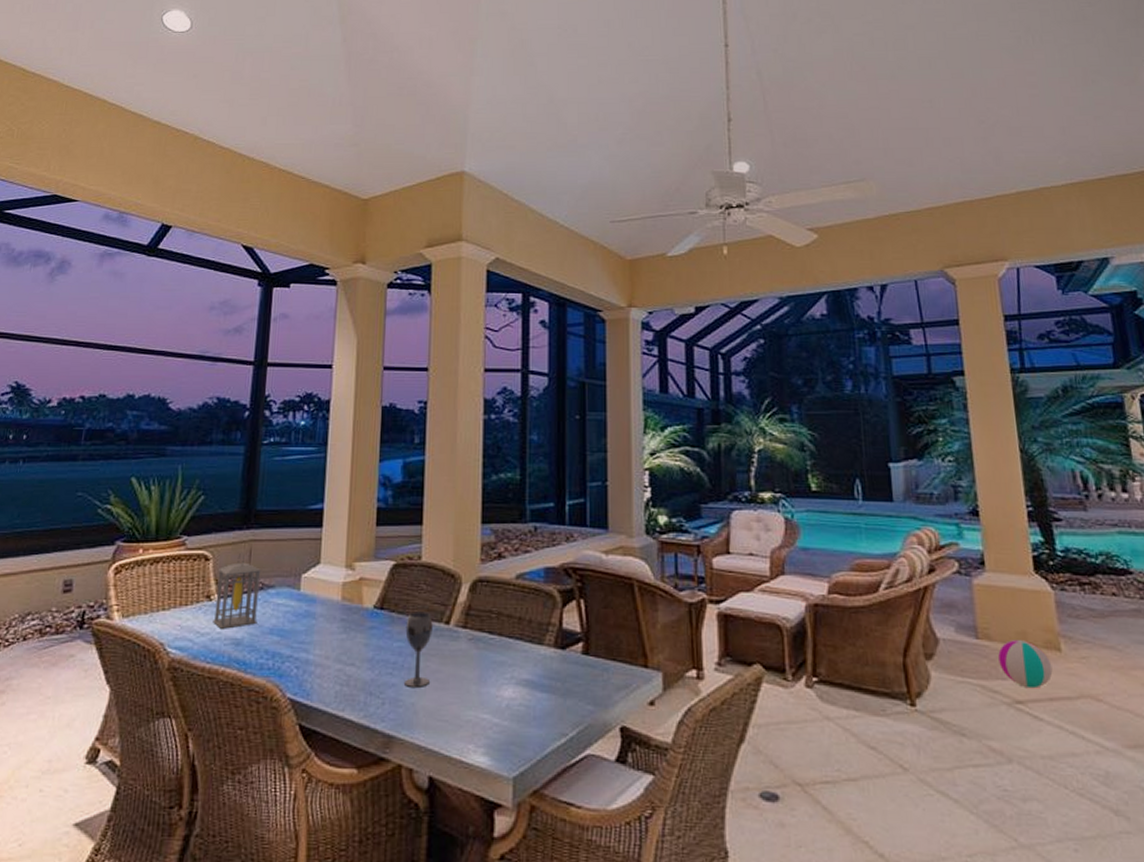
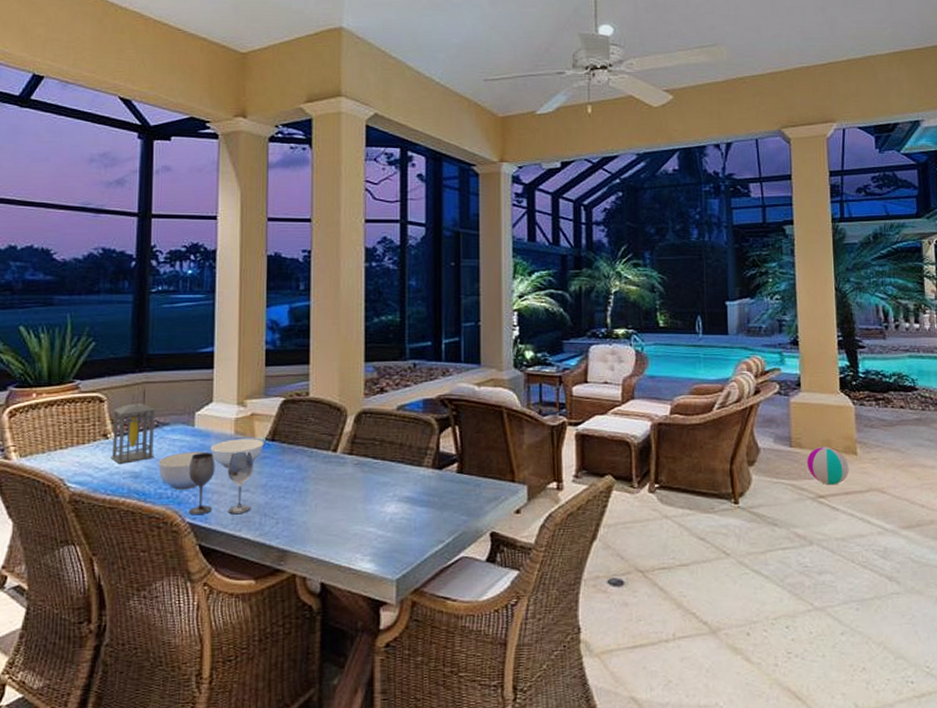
bowl: none [261,618,319,661] -> present [158,452,214,490]
wineglass: none [290,619,360,691] -> present [188,451,253,516]
bowl: none [315,606,372,637] -> present [210,439,264,467]
wine glass: present [405,611,433,687] -> none [296,442,321,508]

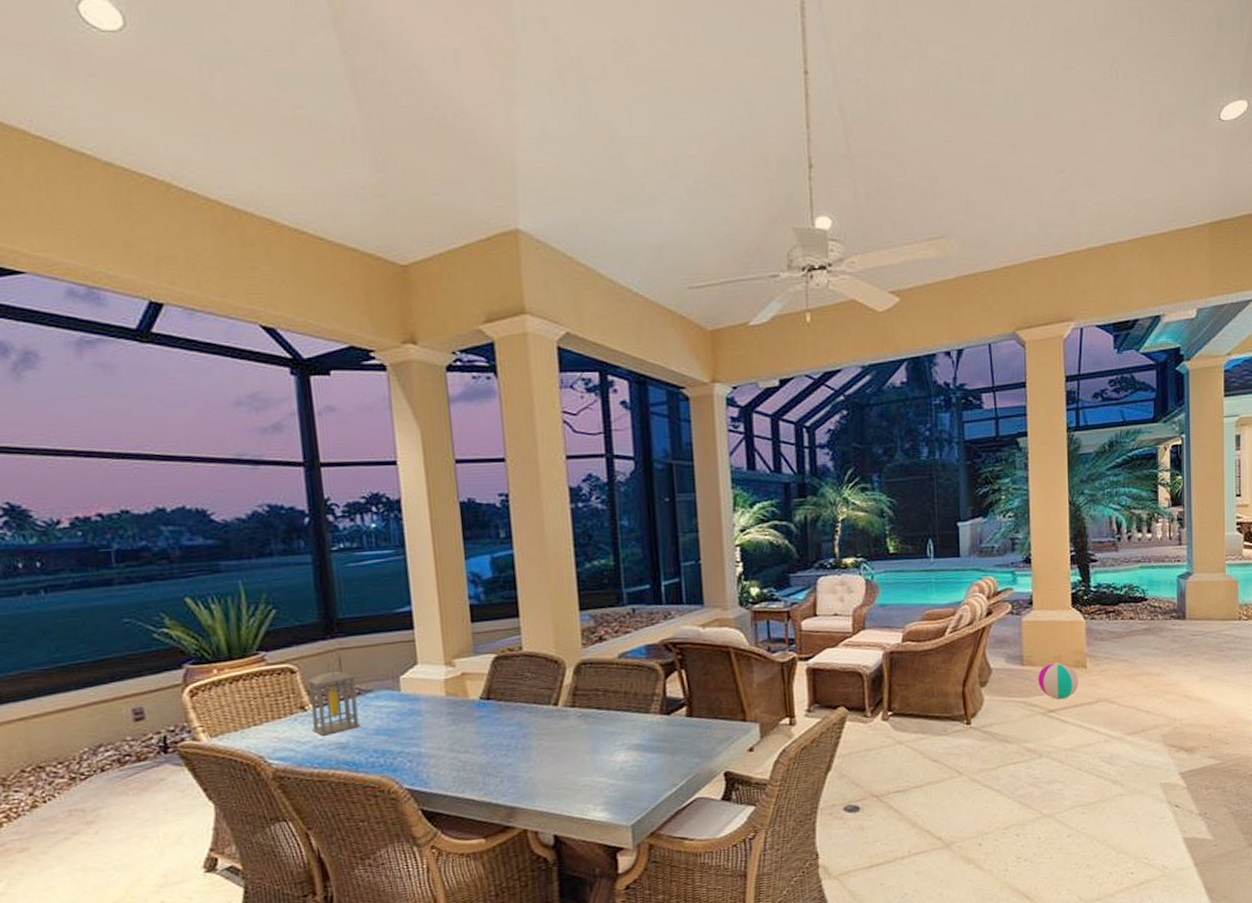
bowl: present [158,452,214,490] -> none [366,716,426,757]
wineglass: present [188,451,253,516] -> none [399,712,472,781]
bowl: present [210,439,264,467] -> none [421,698,479,731]

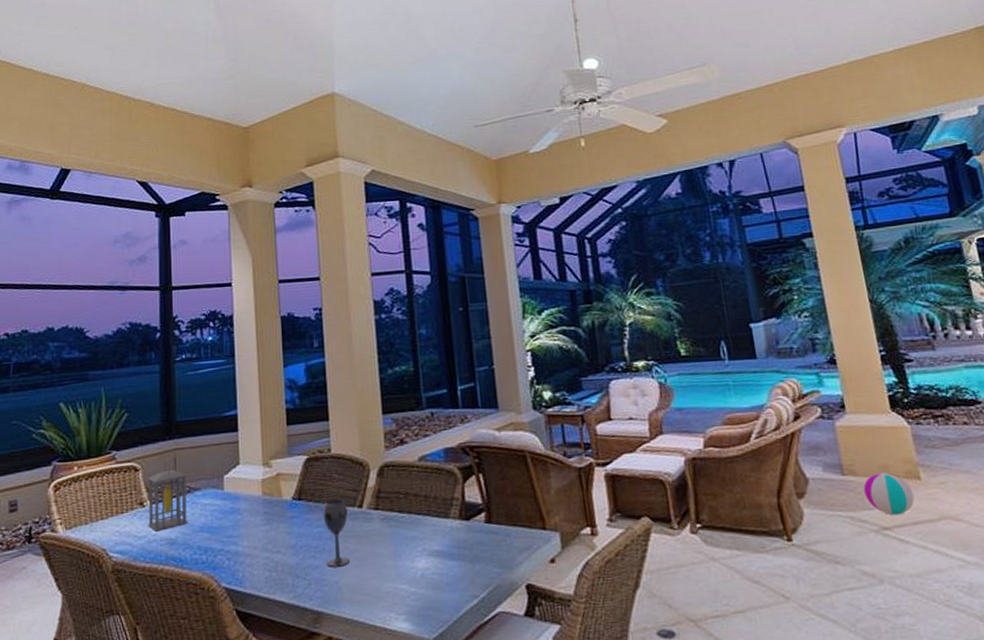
wine glass: none [514,696,545,765] -> present [323,498,349,567]

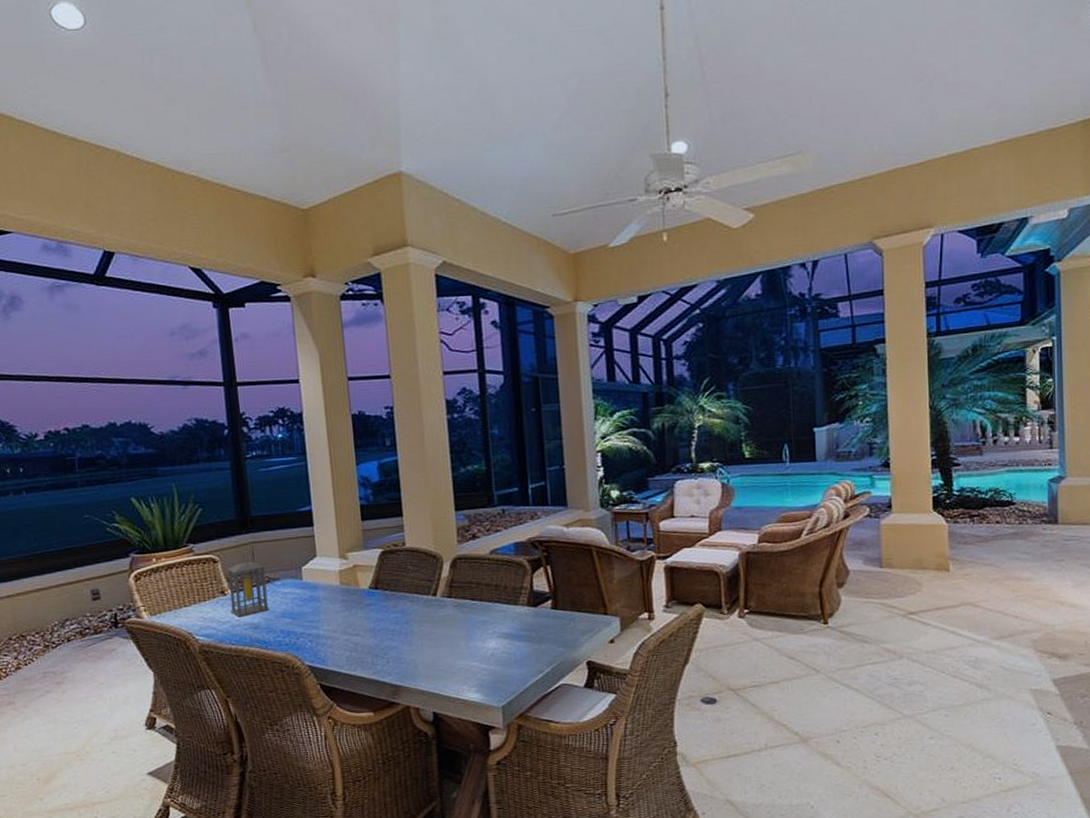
wine glass: present [323,498,349,567] -> none [399,587,425,648]
beach ball: present [863,472,915,516] -> none [898,565,941,602]

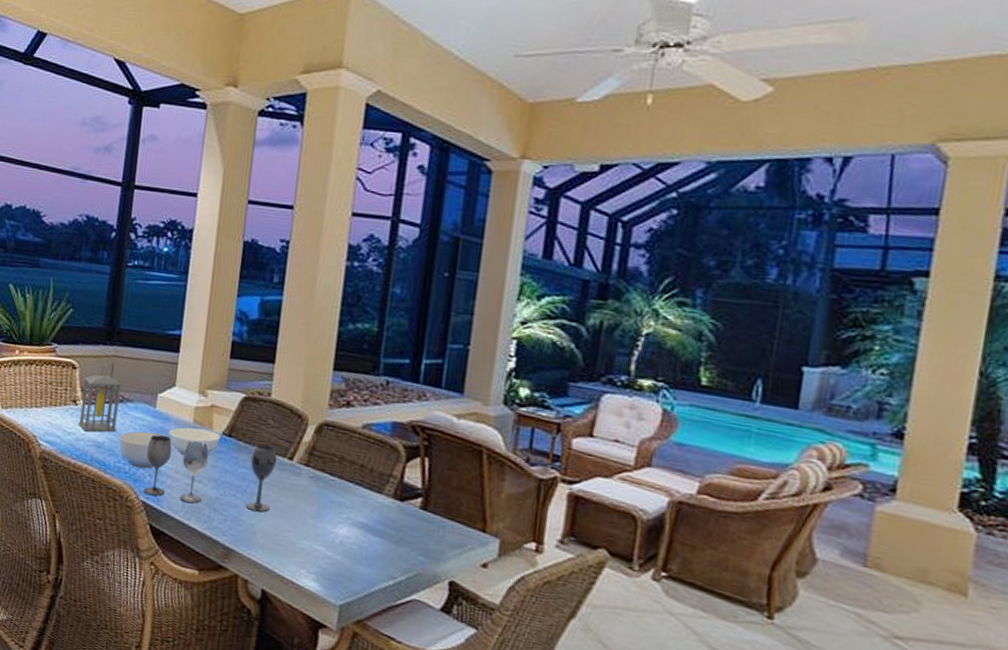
bowl: none [274,602,324,638] -> present [119,431,172,469]
wineglass: none [301,599,363,659] -> present [143,434,209,503]
bowl: none [319,588,369,615] -> present [169,427,221,455]
wine glass: none [399,587,425,648] -> present [246,443,277,512]

